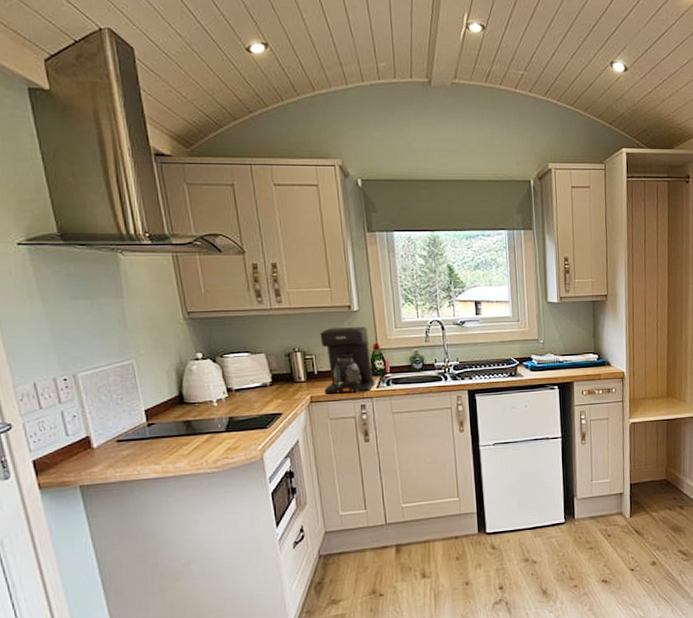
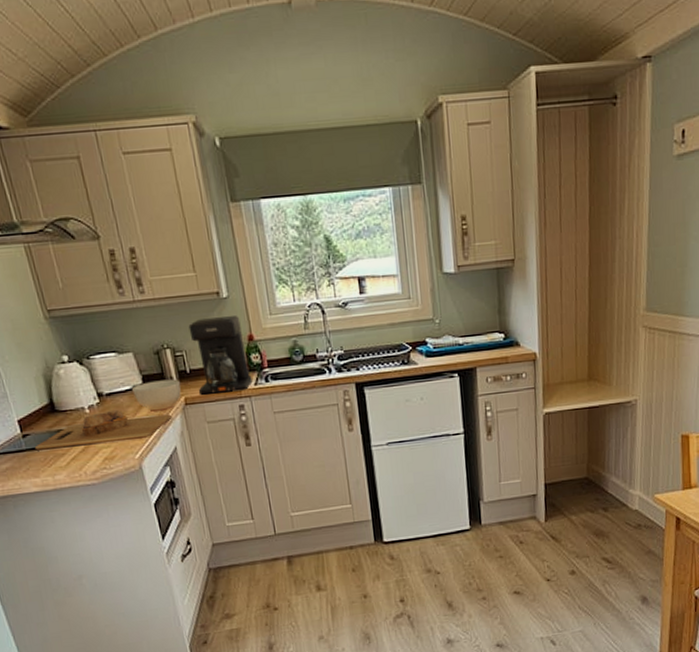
cutting board: none [158,404,297,439] -> present [34,409,172,451]
bowl: none [260,379,309,407] -> present [131,379,182,411]

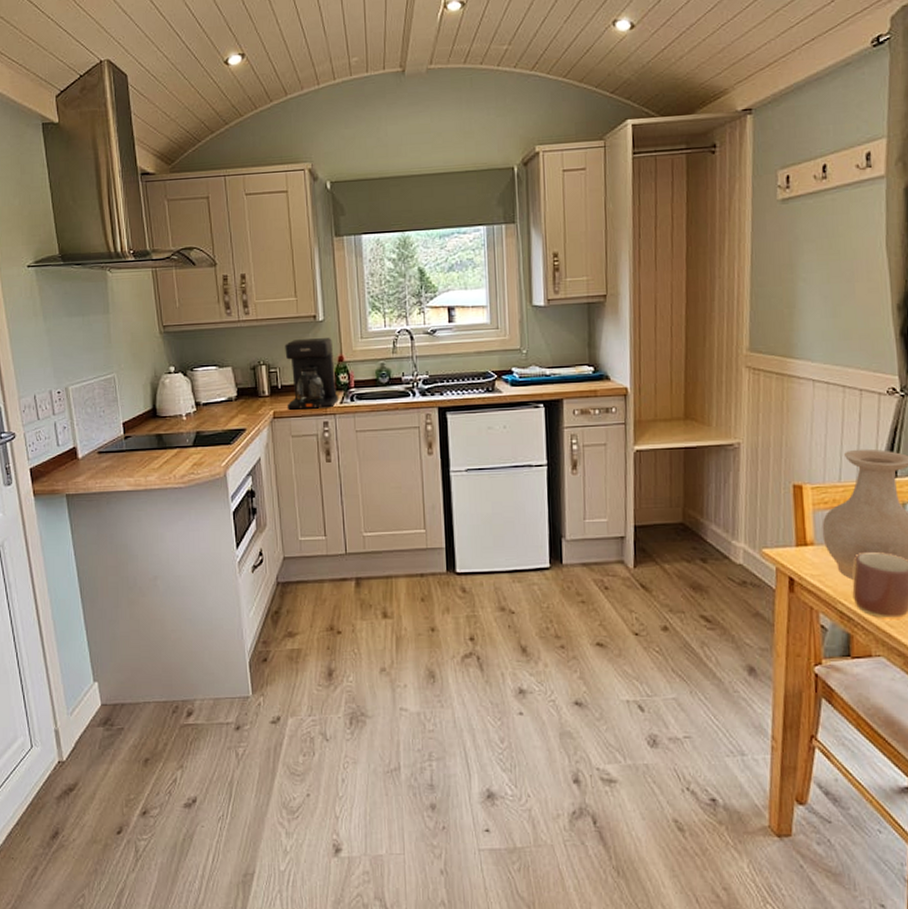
cutting board: present [34,409,172,451] -> none [133,418,260,452]
bowl: present [131,379,182,411] -> none [226,393,272,422]

